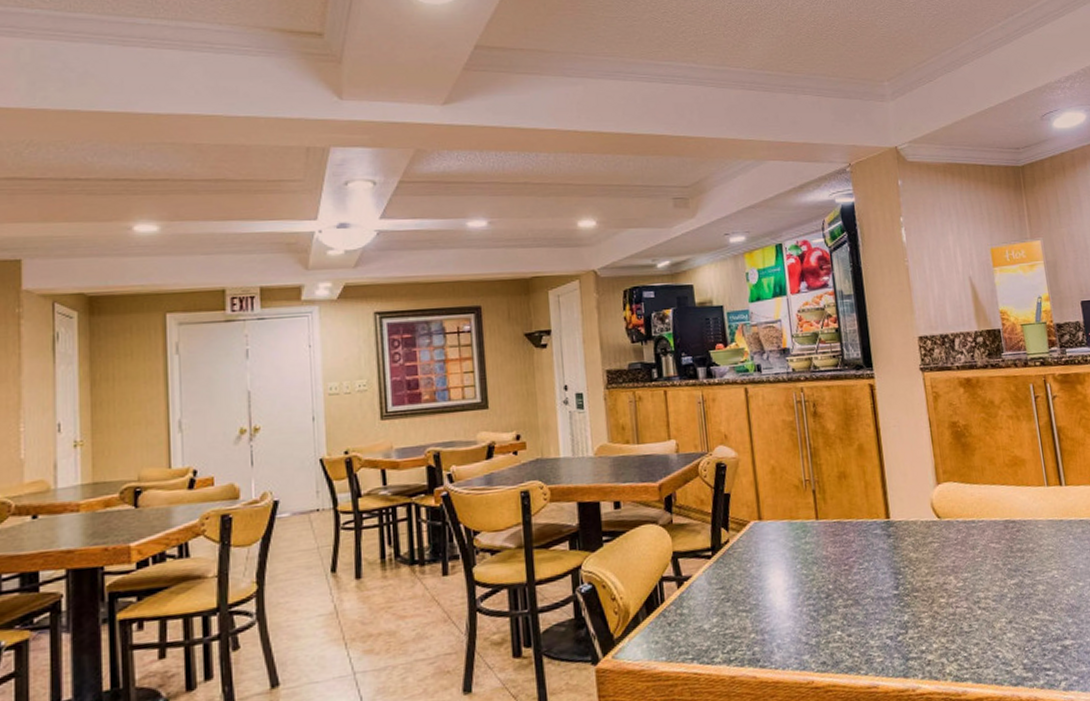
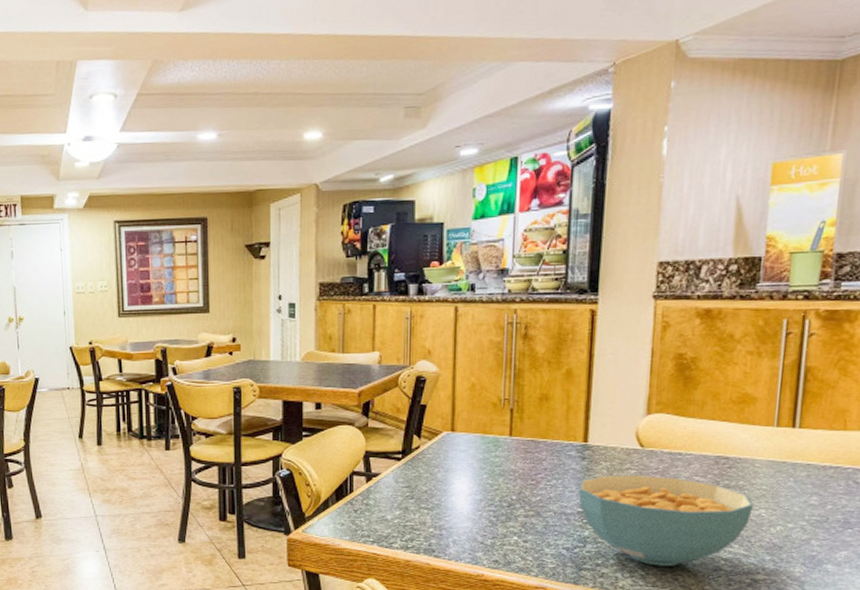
cereal bowl: none [889,546,1047,645] -> present [579,475,753,566]

